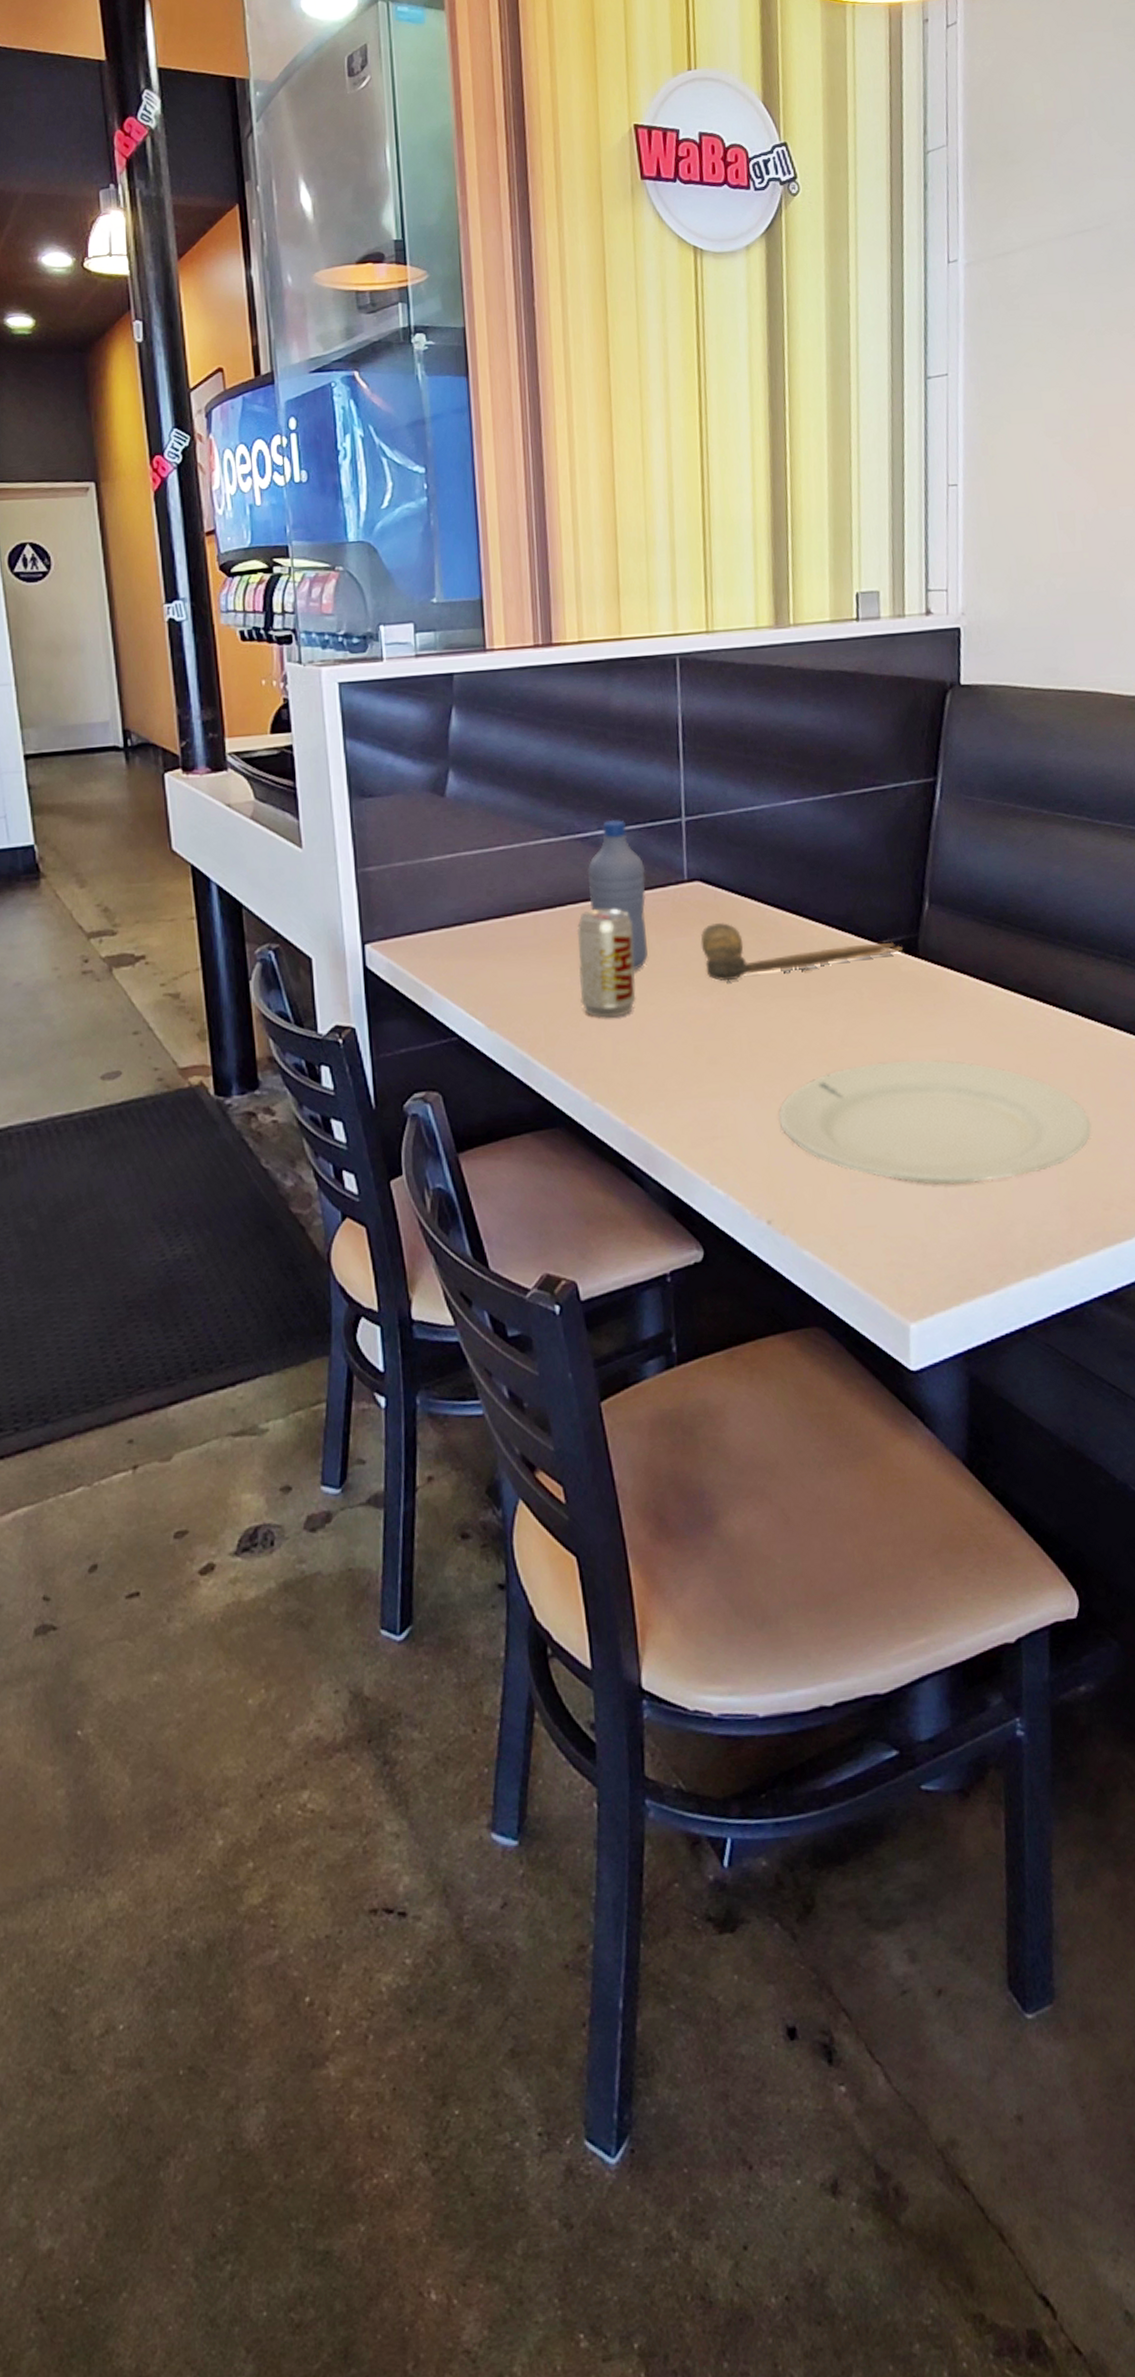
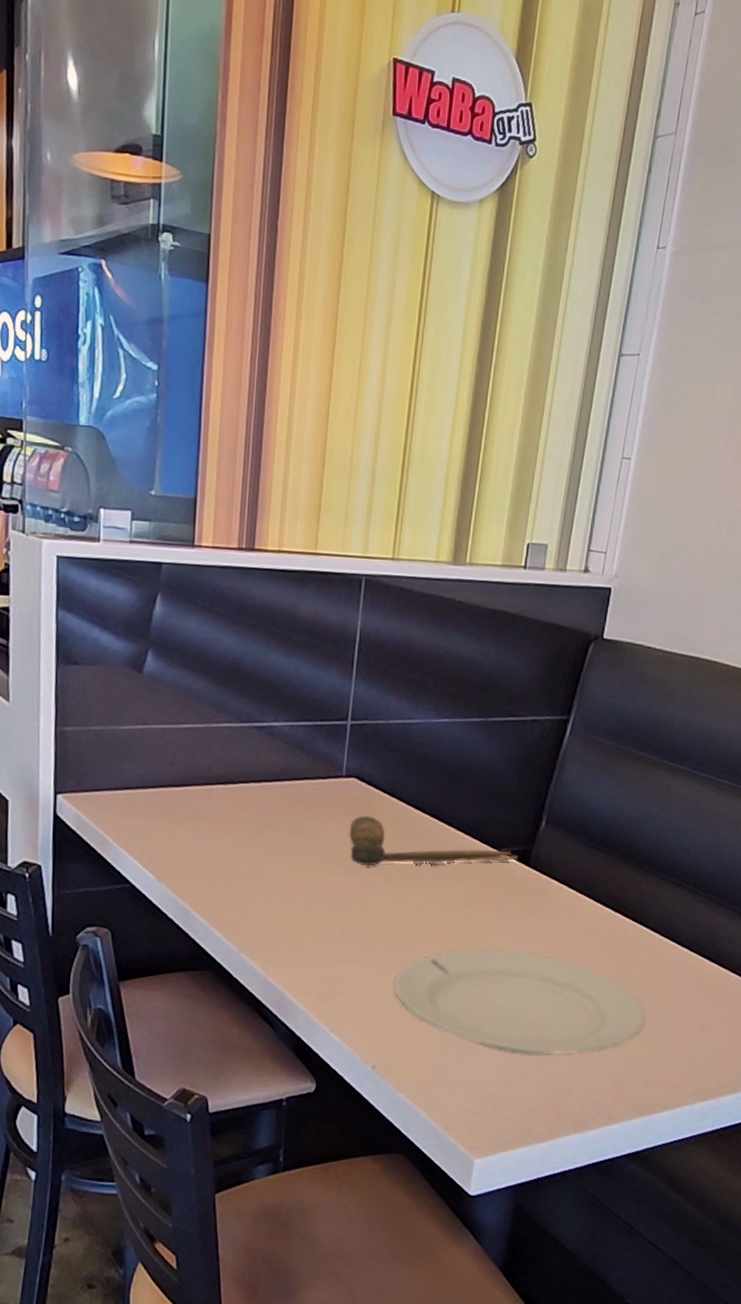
beverage can: present [576,908,636,1019] -> none [240,790,293,885]
water bottle: present [587,819,648,970] -> none [259,714,311,847]

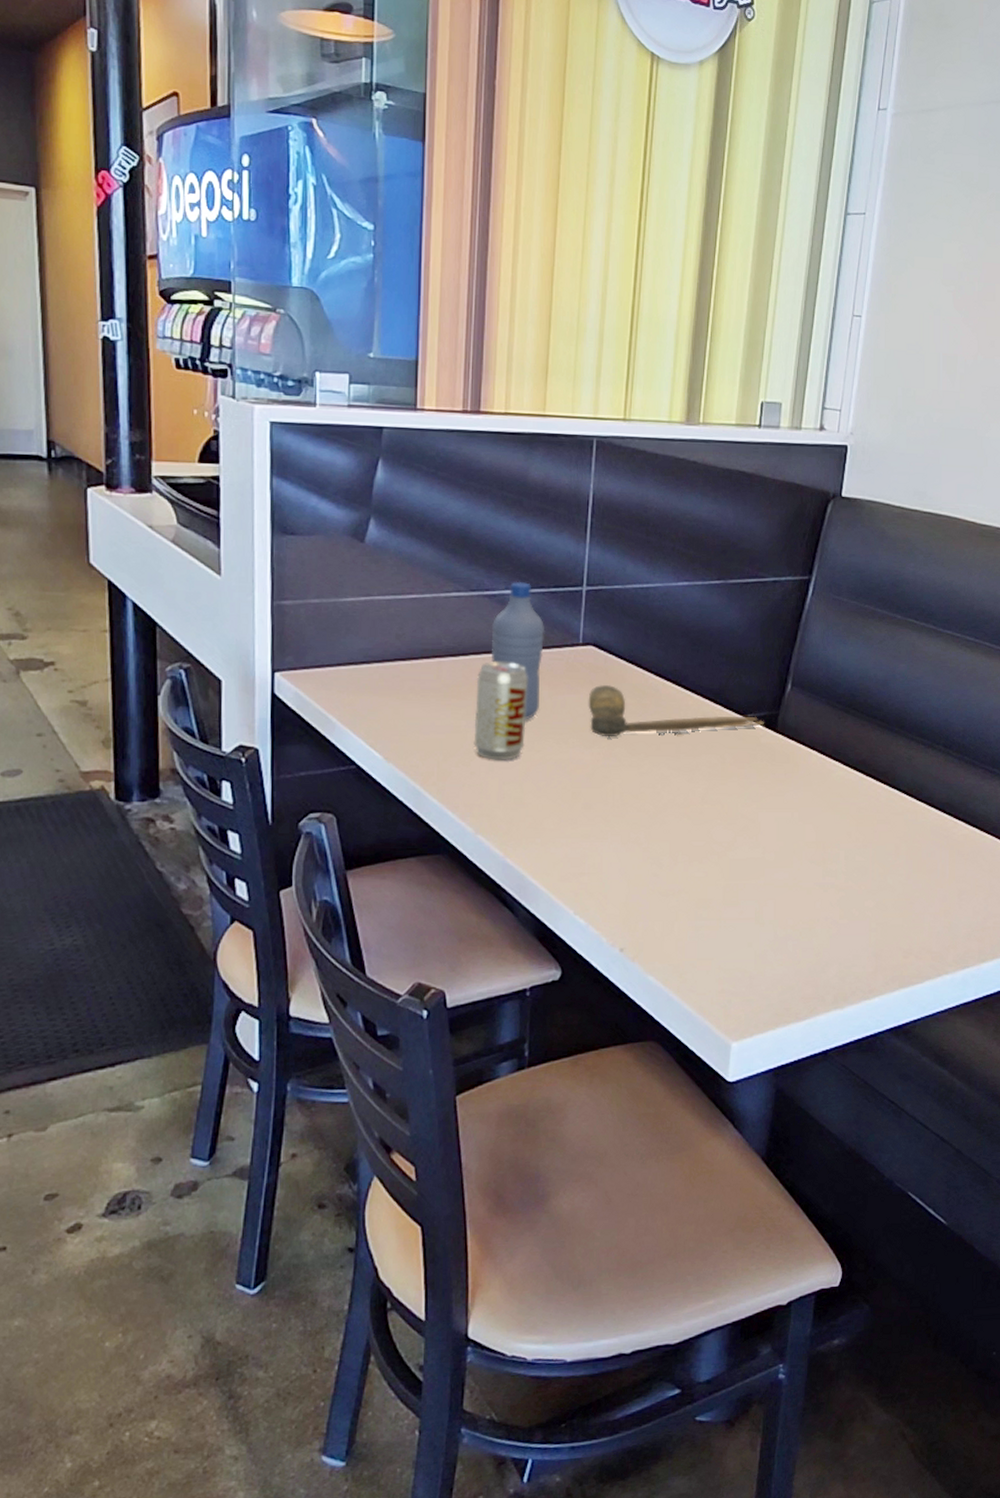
beverage can: none [240,790,293,885] -> present [474,662,528,760]
water bottle: none [259,714,311,847] -> present [491,581,545,720]
plate: present [393,949,646,1055] -> none [640,820,902,929]

